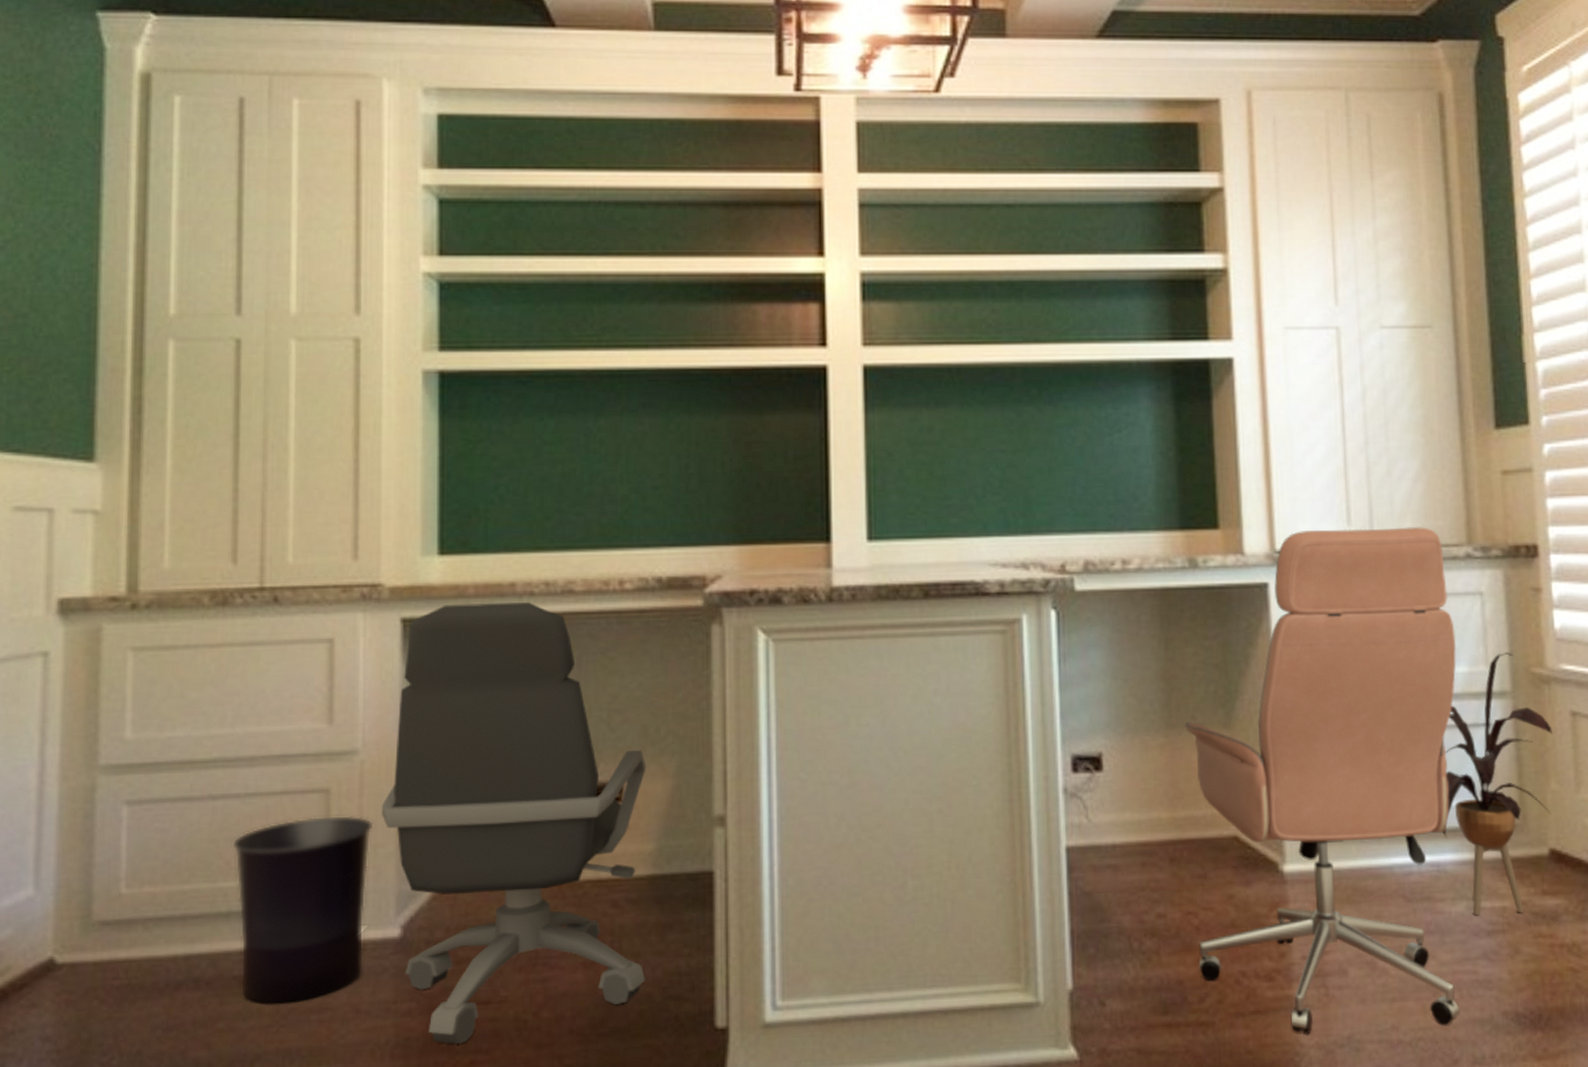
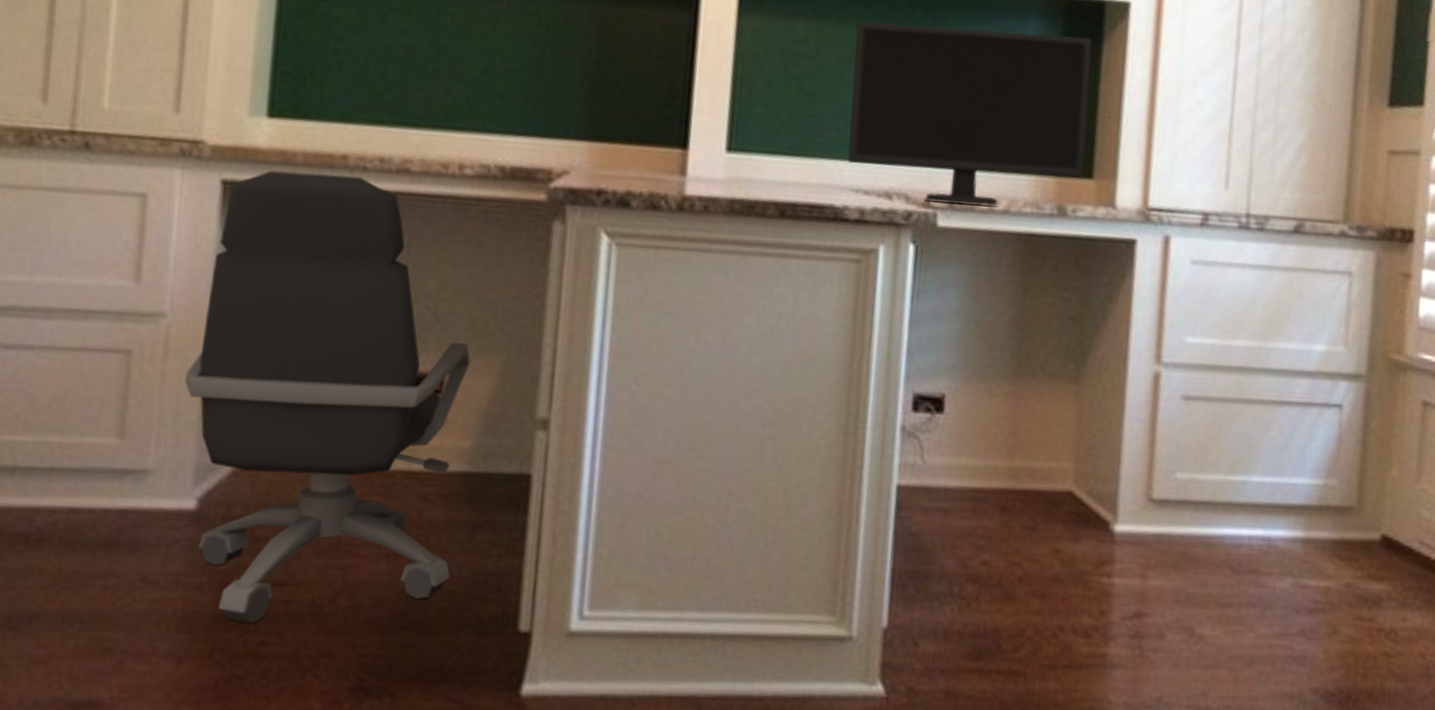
waste bin: present [234,815,374,1005] -> none [22,377,176,567]
monitor: none [977,395,1210,568] -> present [847,21,1092,207]
office chair: present [1185,527,1460,1034] -> none [1016,190,1319,696]
house plant: present [1442,652,1552,916] -> none [1278,335,1402,595]

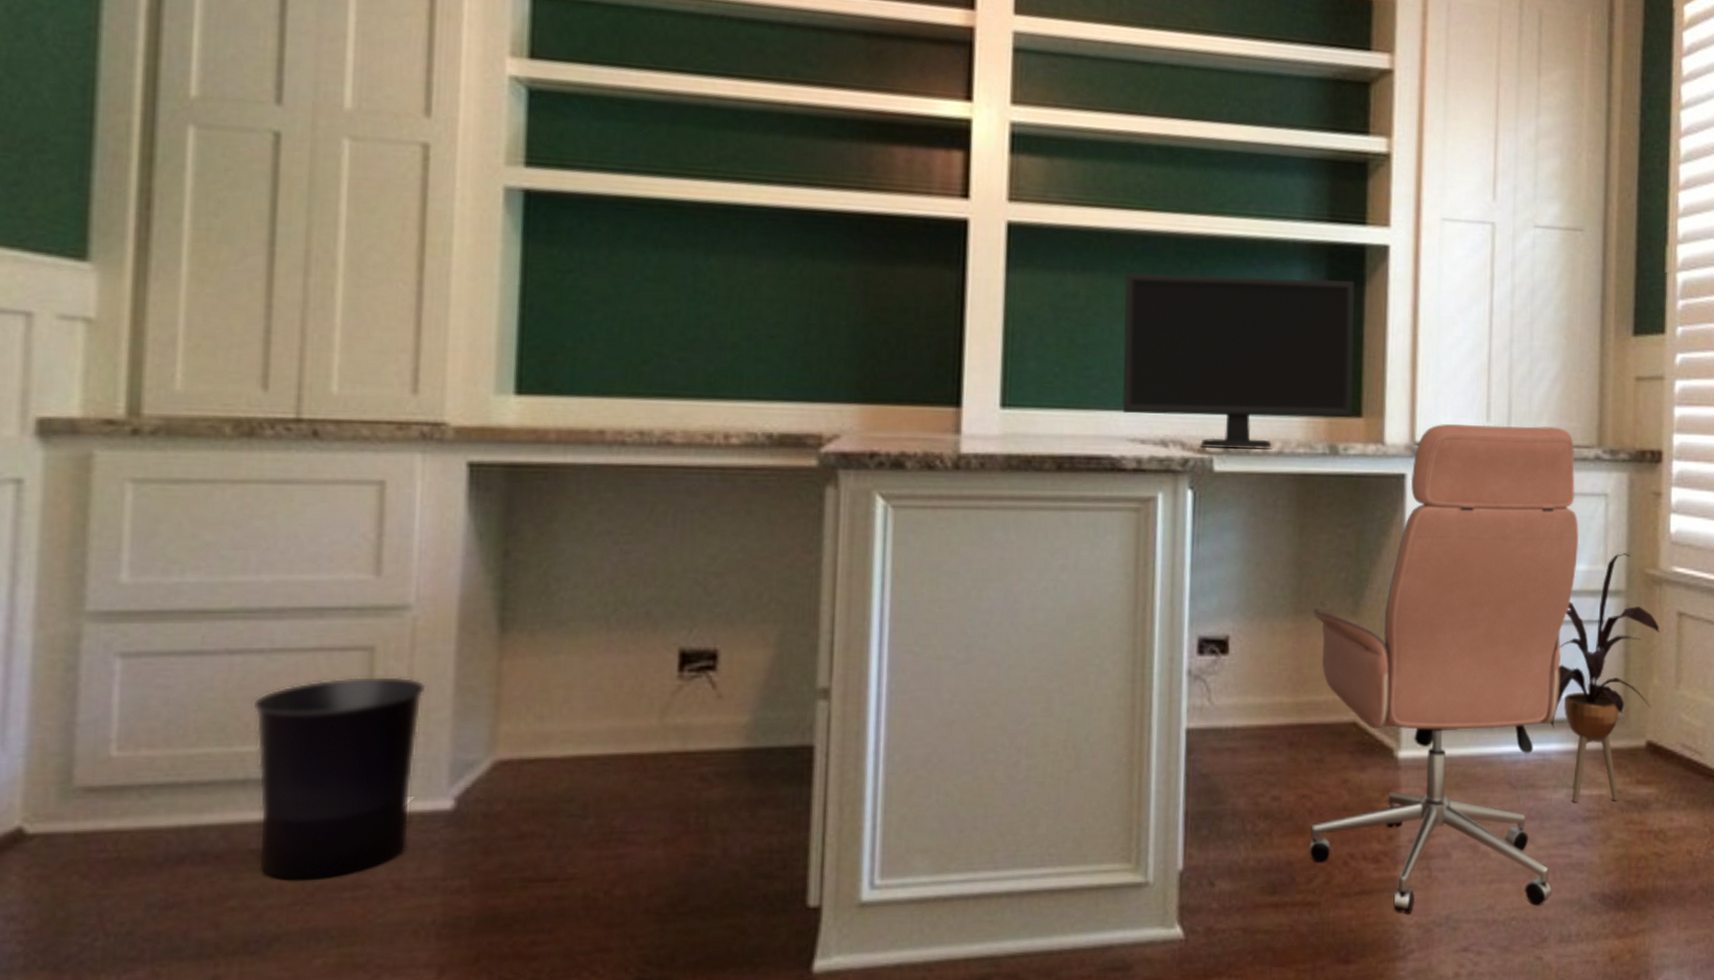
waste bin: none [22,377,176,567] -> present [254,675,426,882]
office chair: present [185,170,471,623] -> none [435,450,746,923]
office chair: none [1016,190,1319,696] -> present [1308,424,1579,913]
house plant: none [1278,335,1402,595] -> present [1550,553,1660,803]

